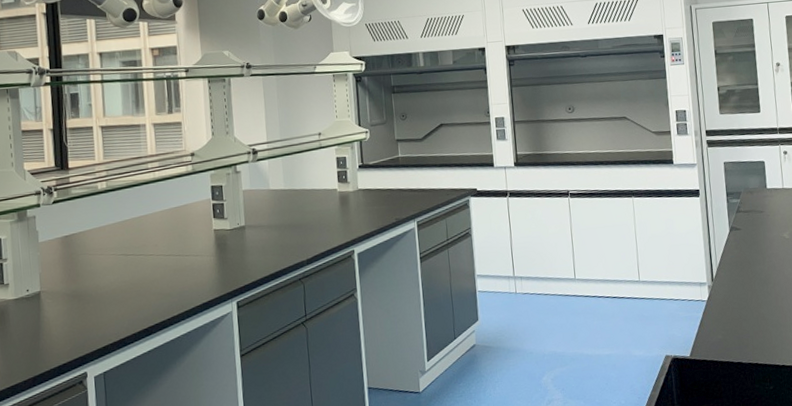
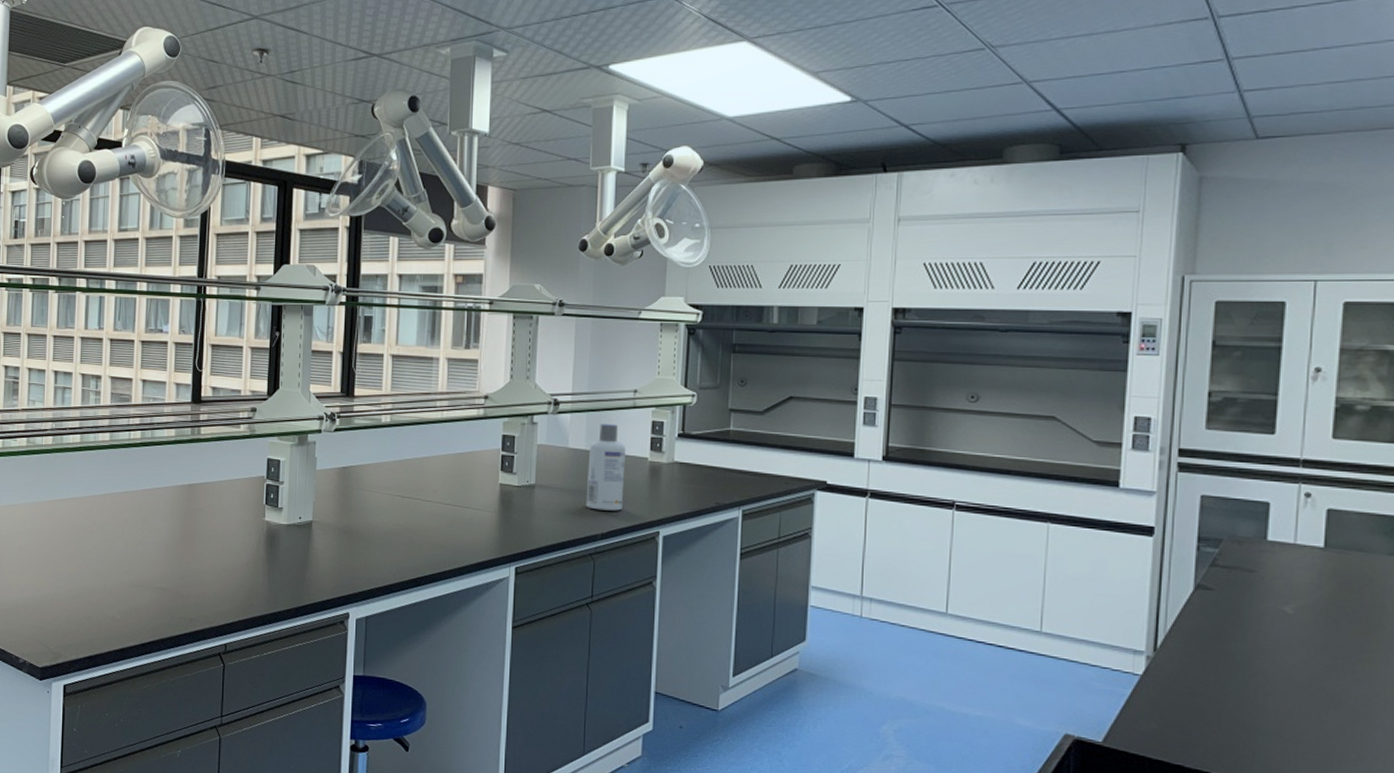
screw cap bottle: none [287,164,322,240] -> present [586,424,625,511]

